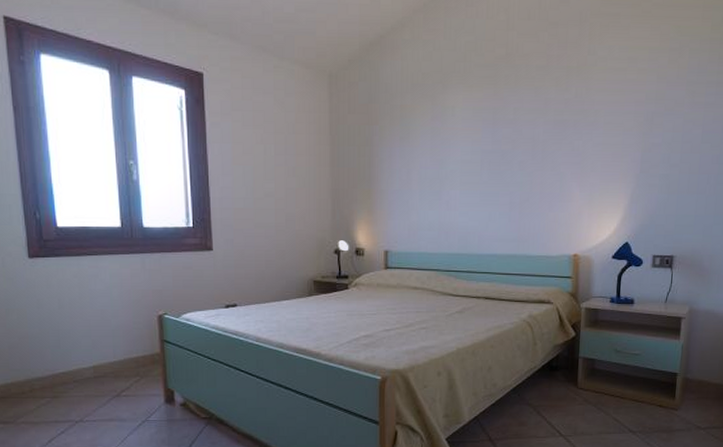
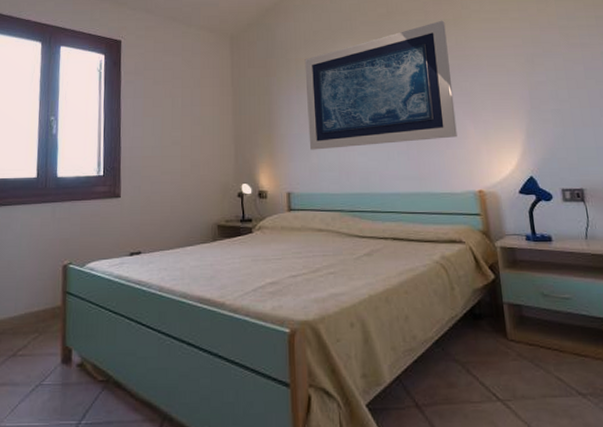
wall art: none [410,67,567,208] -> present [304,20,458,150]

